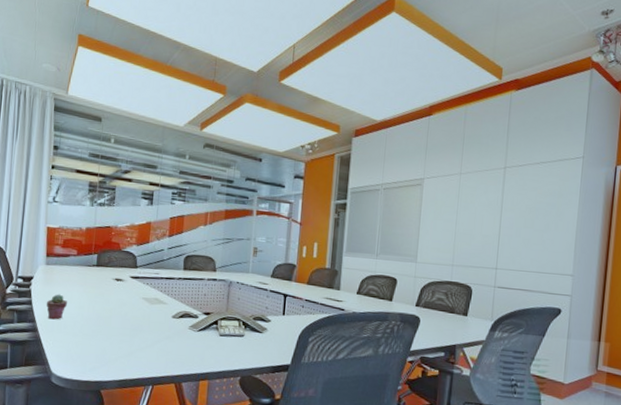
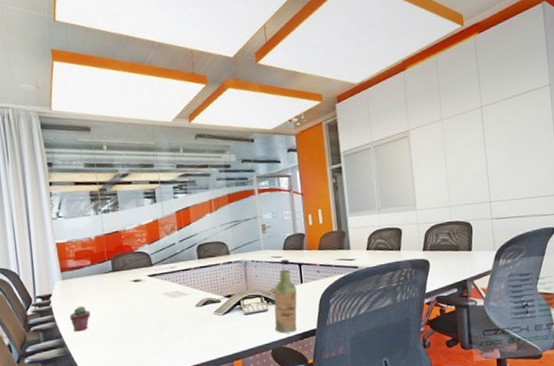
bottle: none [247,287,277,364] -> present [274,259,298,334]

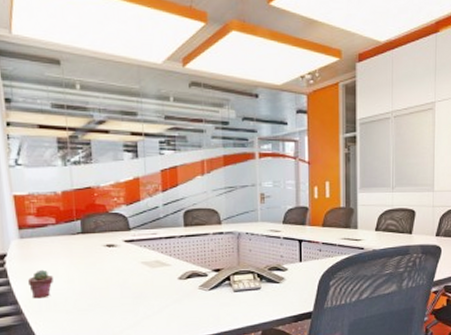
bottle: present [274,259,298,334] -> none [266,234,294,315]

